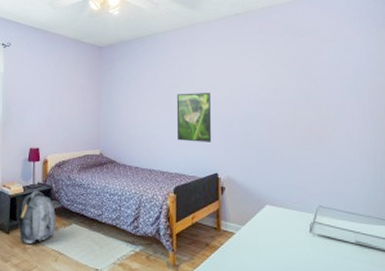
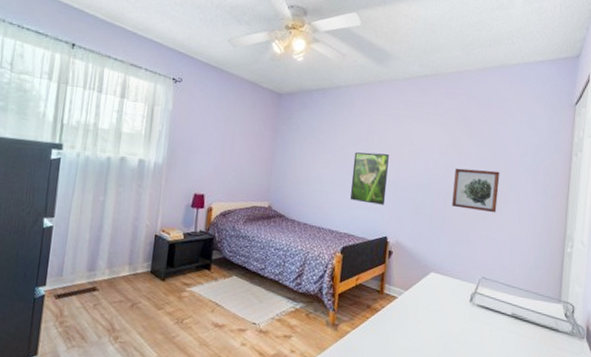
backpack: present [17,191,57,243] -> none [174,239,217,293]
wall art: none [278,98,325,140] -> present [452,168,500,213]

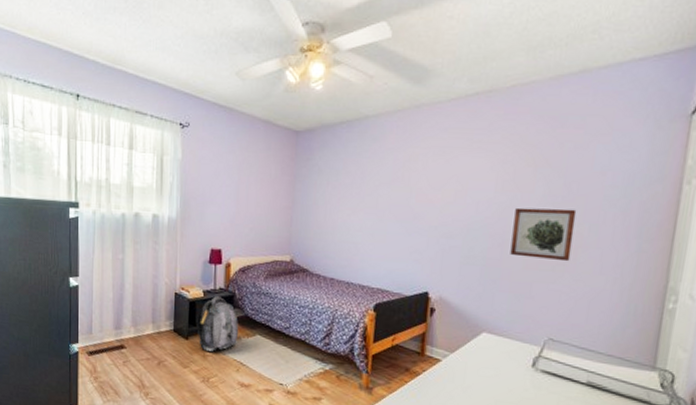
backpack: none [174,239,217,293] -> present [197,296,239,351]
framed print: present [350,152,389,205] -> none [383,194,430,256]

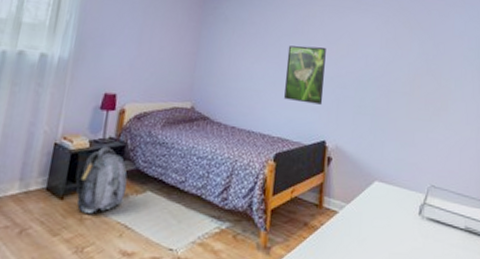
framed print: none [383,194,430,256] -> present [284,45,326,105]
wall art: present [510,207,577,262] -> none [395,63,445,113]

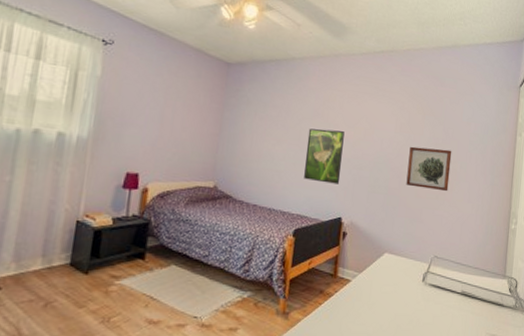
backpack: present [76,147,128,213] -> none [100,224,152,286]
wall art: none [395,63,445,113] -> present [406,146,452,192]

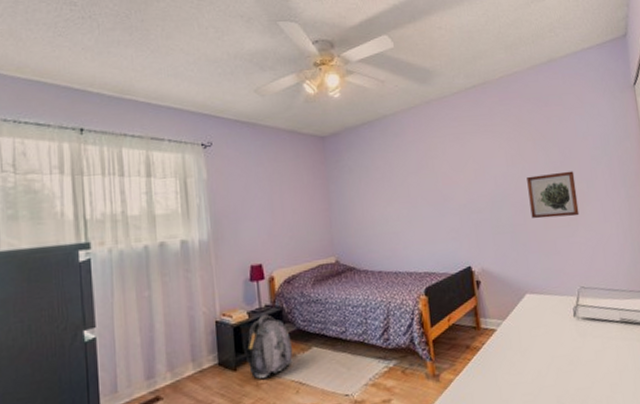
backpack: none [100,224,152,286] -> present [244,315,293,379]
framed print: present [304,128,345,184] -> none [416,178,461,235]

